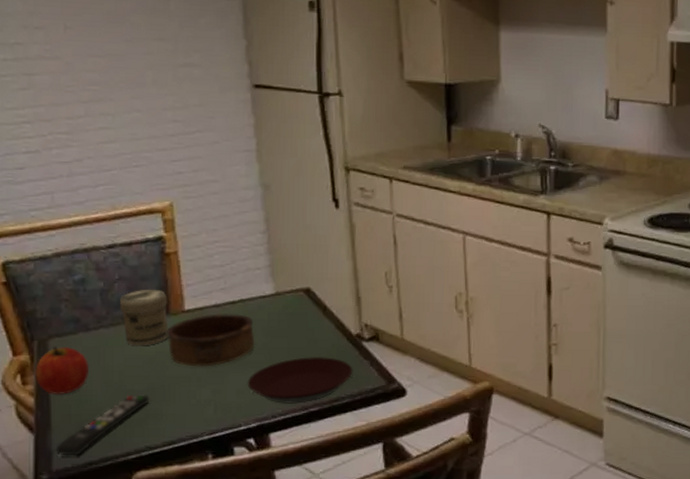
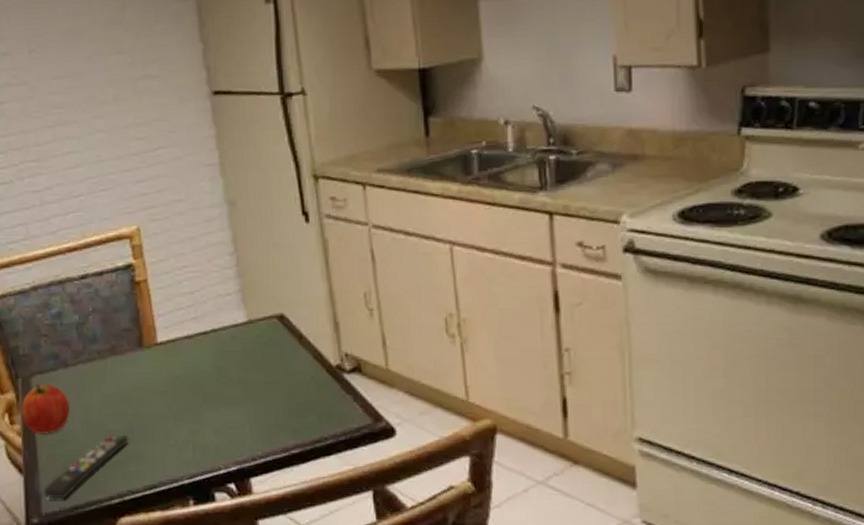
jar: present [119,289,168,347] -> none [94,320,143,383]
bowl: present [166,314,255,367] -> none [140,345,230,404]
plate: present [247,356,353,404] -> none [224,391,336,445]

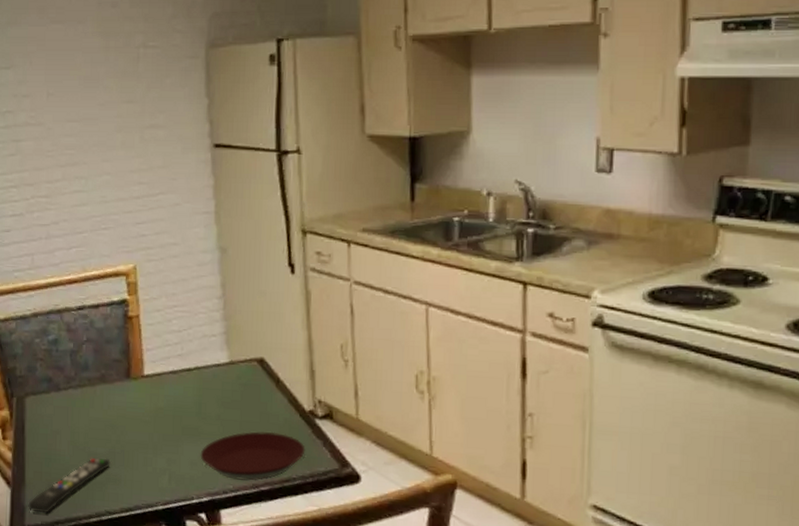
apple: present [20,383,71,436] -> none [12,404,59,453]
plate: none [224,391,336,445] -> present [200,431,306,481]

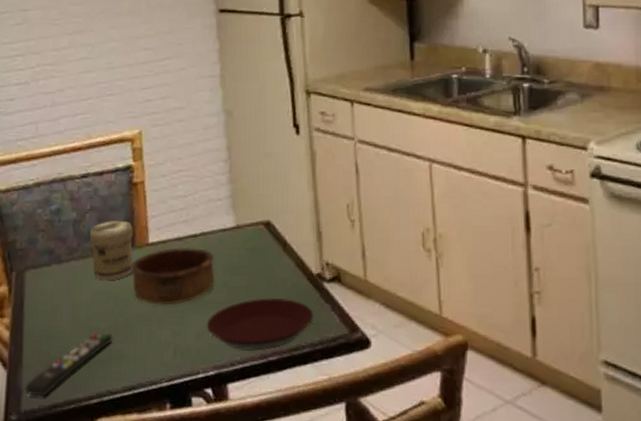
jar: none [86,352,129,410] -> present [89,220,133,281]
bowl: none [126,380,209,435] -> present [130,247,215,306]

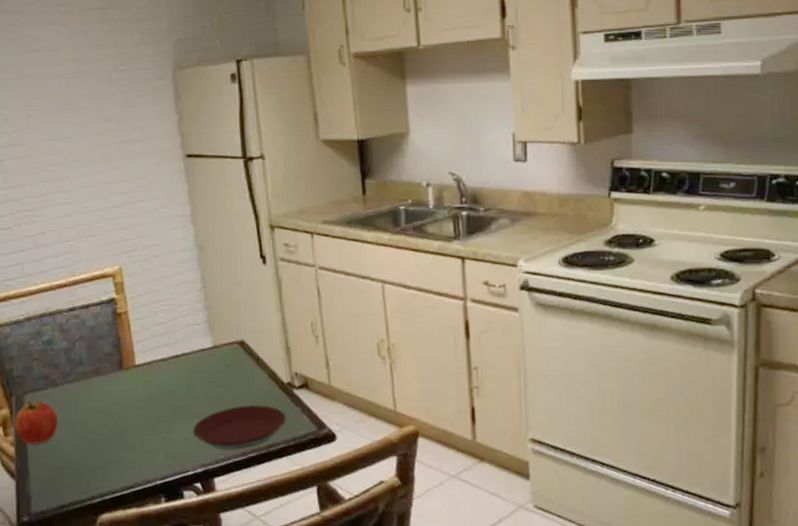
apple: none [11,278,60,331] -> present [13,400,59,445]
remote control: present [25,333,113,397] -> none [33,443,110,500]
jar: present [89,220,133,281] -> none [80,346,123,399]
bowl: present [130,247,215,306] -> none [121,367,198,417]

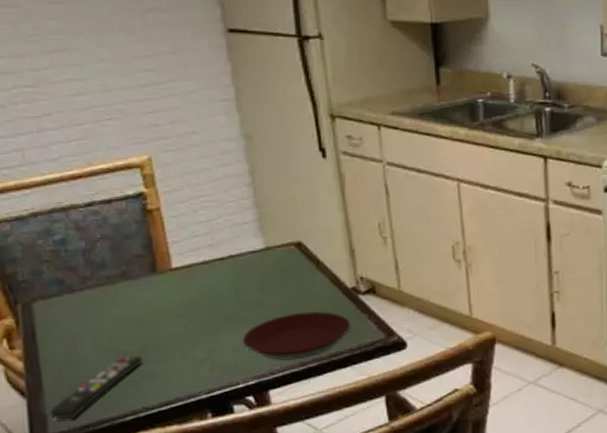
apple: present [13,400,59,445] -> none [21,308,78,359]
remote control: none [33,443,110,500] -> present [50,355,143,420]

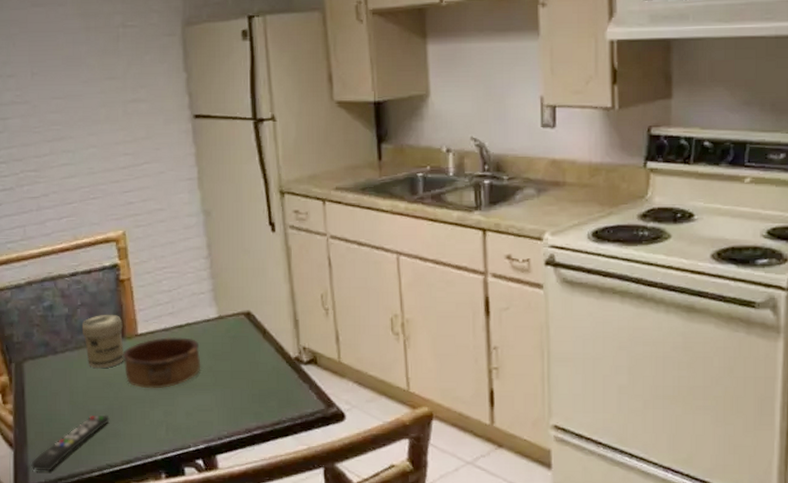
jar: none [103,247,157,307] -> present [81,314,124,369]
bowl: none [154,270,248,326] -> present [122,337,201,389]
plate: present [242,311,351,360] -> none [195,379,293,426]

